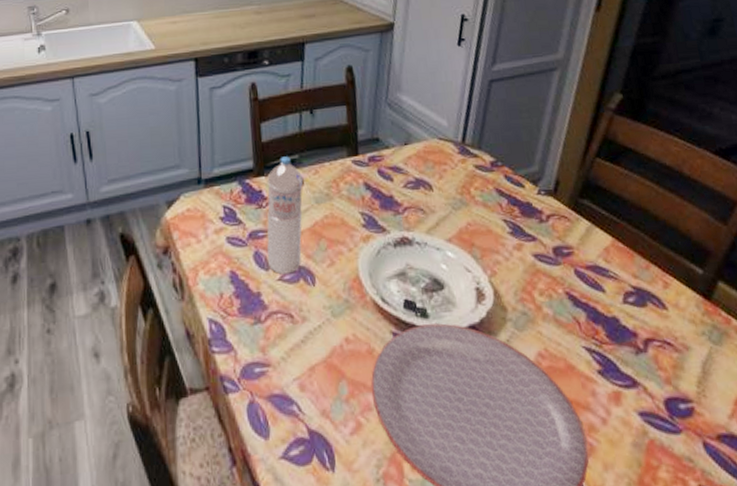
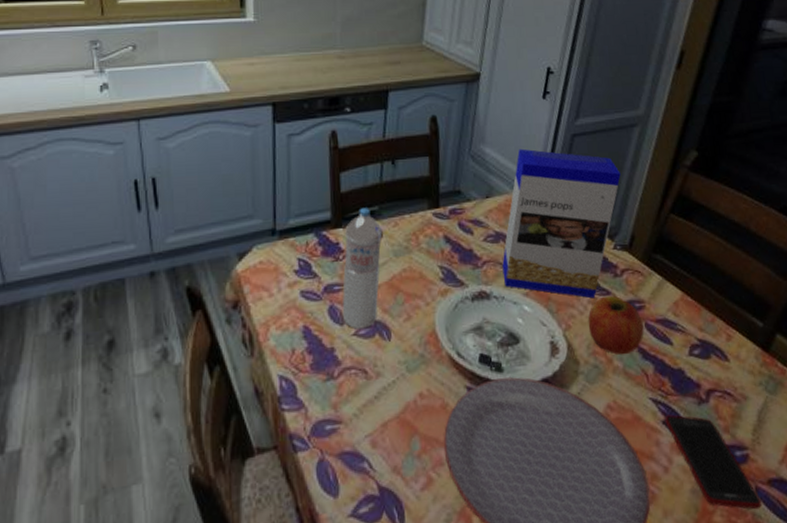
cereal box: none [423,95,542,245] -> present [502,148,621,299]
fruit: none [514,241,574,302] -> present [588,295,644,355]
cell phone: none [600,364,711,467] -> present [664,414,761,510]

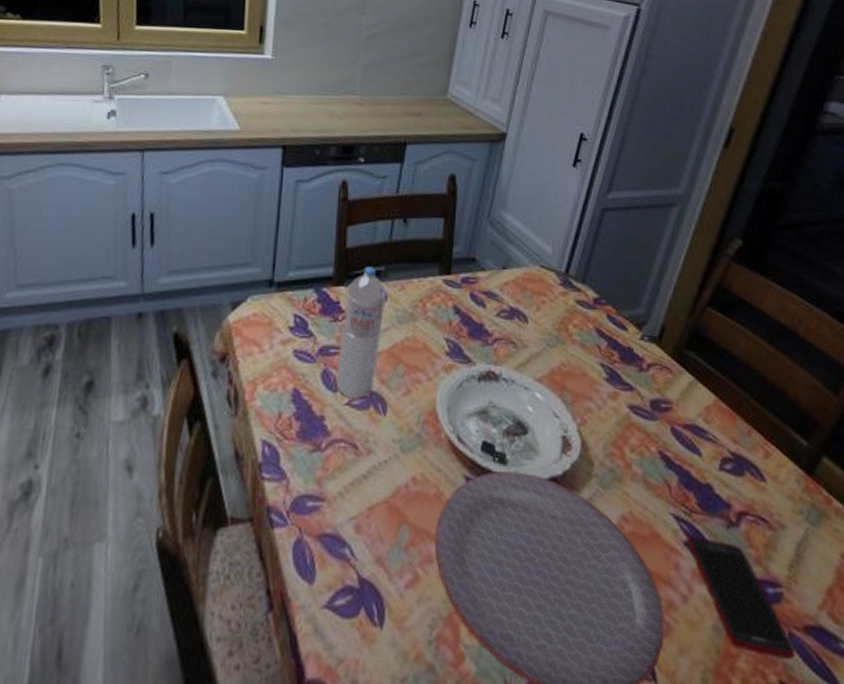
cereal box: present [502,148,621,299] -> none [515,219,654,393]
fruit: present [588,295,644,355] -> none [606,391,669,461]

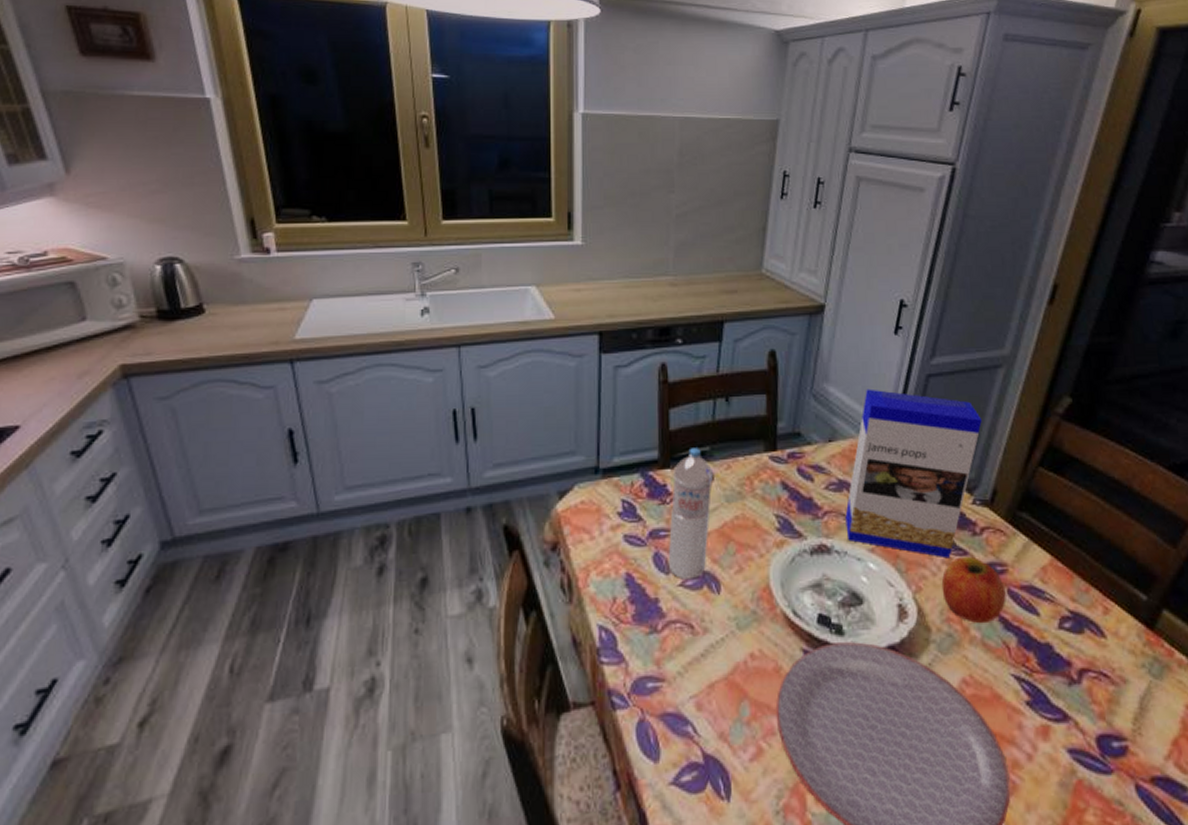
cereal box: none [515,219,654,393] -> present [845,389,982,559]
fruit: none [606,391,669,461] -> present [941,556,1006,624]
cell phone: present [687,536,795,660] -> none [1029,695,1143,811]

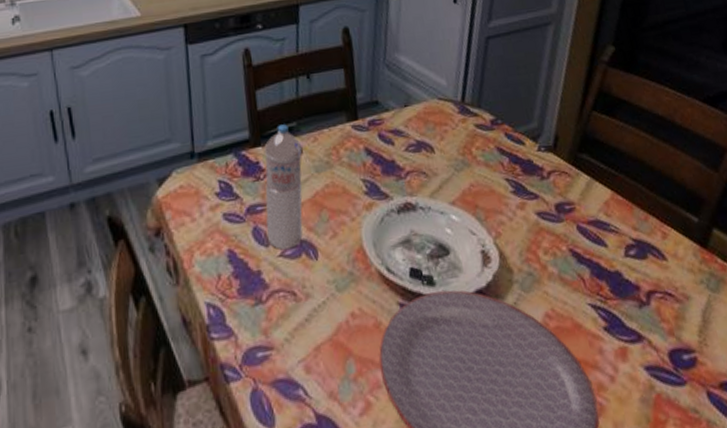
cereal box: present [845,389,982,559] -> none [425,54,539,204]
fruit: present [941,556,1006,624] -> none [517,199,577,261]

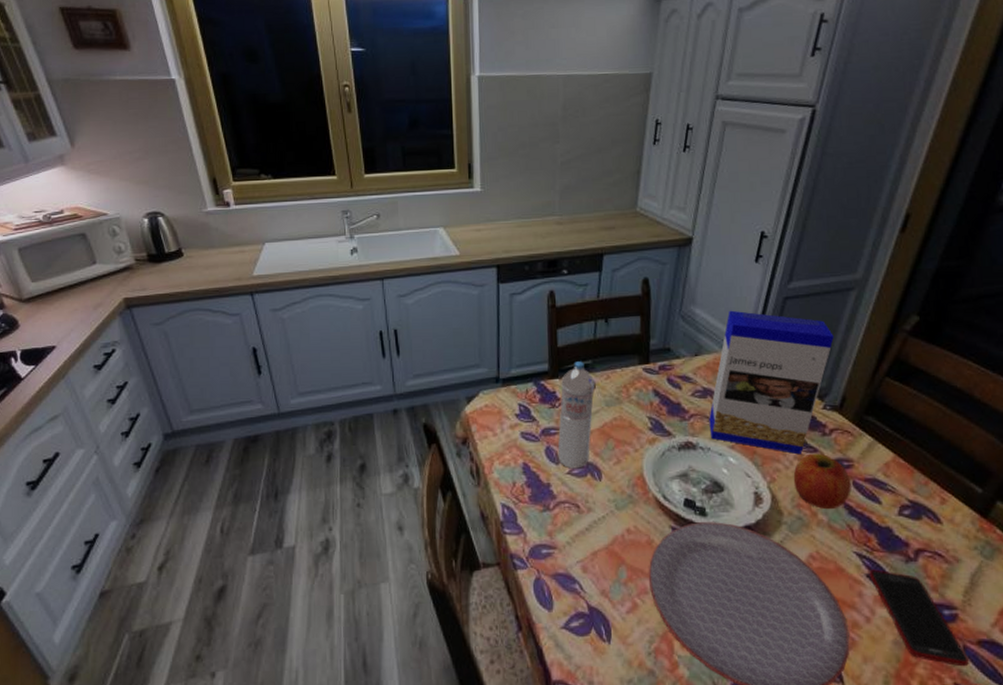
cereal box: none [425,54,539,204] -> present [709,310,834,455]
fruit: none [517,199,577,261] -> present [793,453,851,510]
cell phone: none [606,320,715,417] -> present [869,569,969,667]

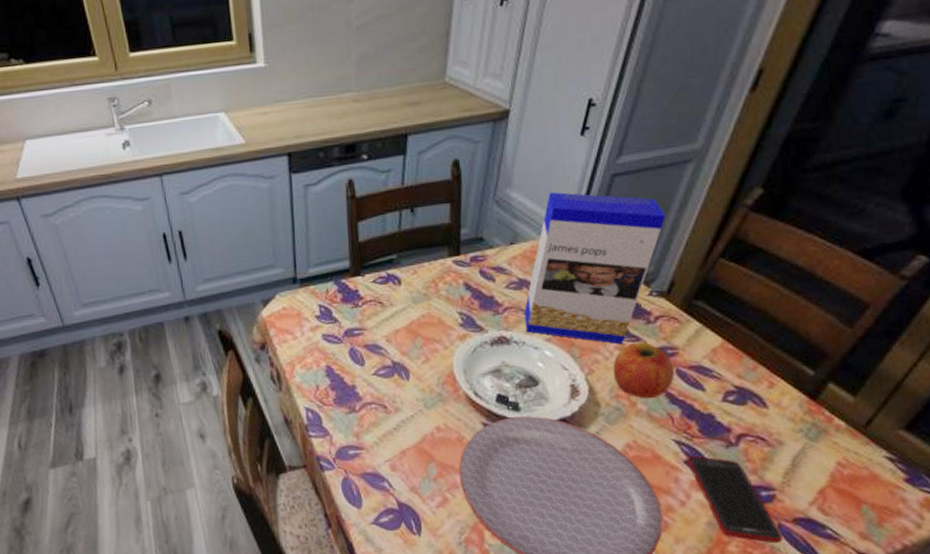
water bottle: present [557,361,596,469] -> none [362,256,401,370]

